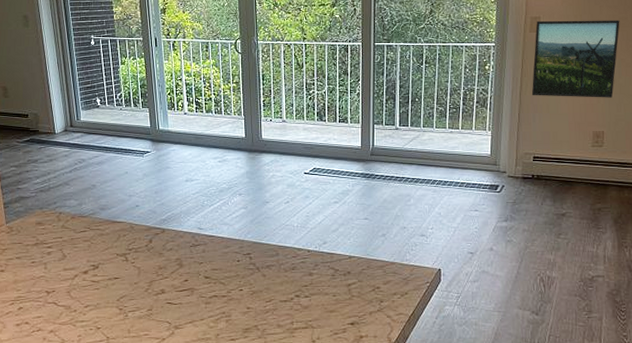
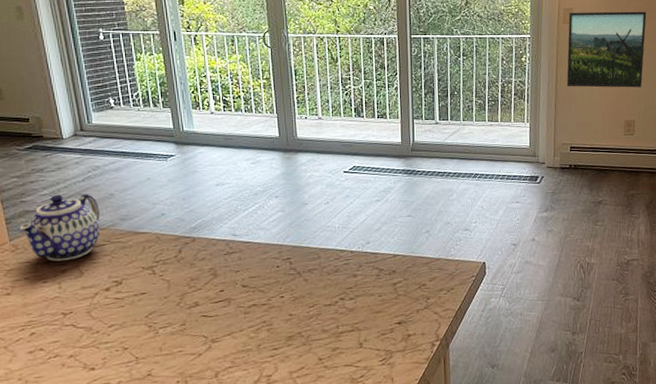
teapot: none [14,183,83,244] -> present [19,193,100,262]

